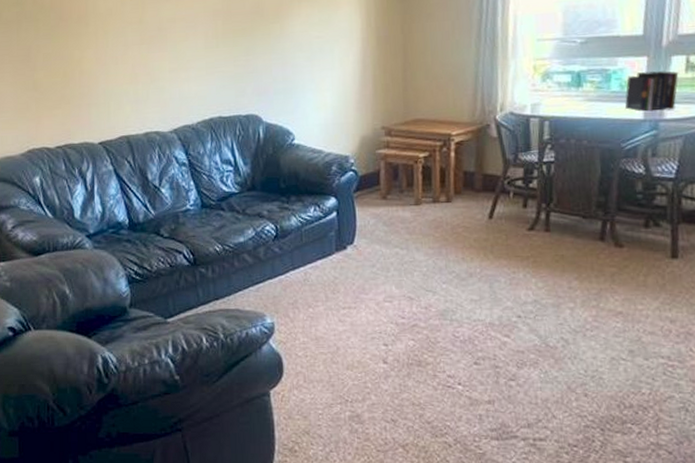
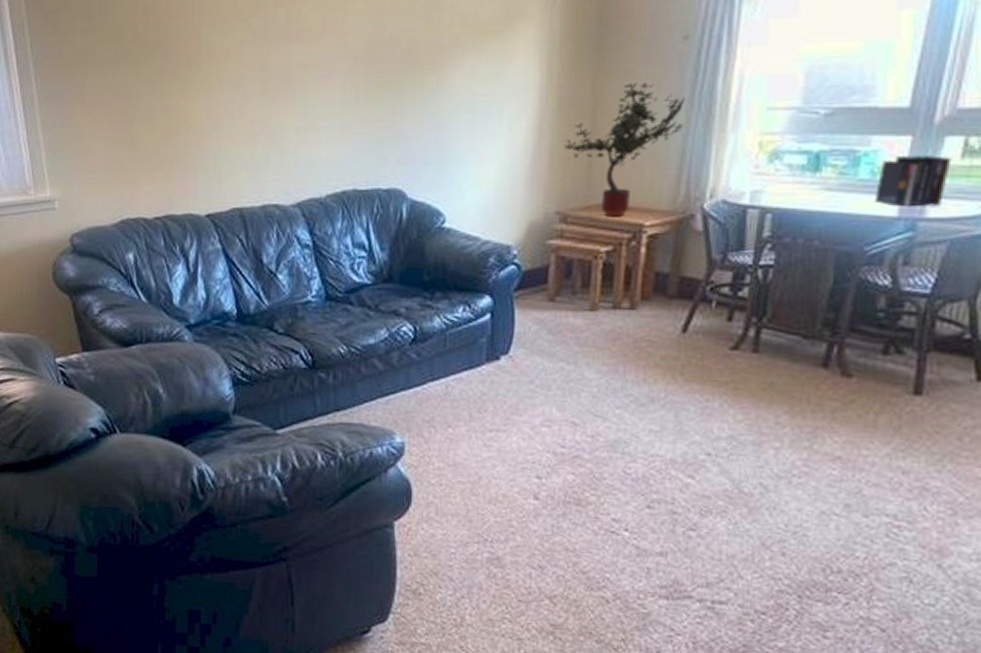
potted tree: none [383,23,475,129] -> present [564,82,686,217]

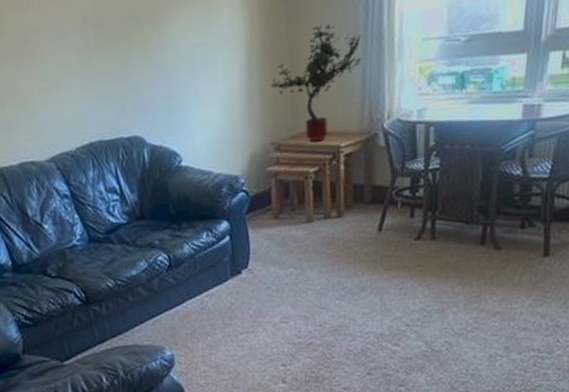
books: present [875,155,952,207] -> none [505,68,556,112]

